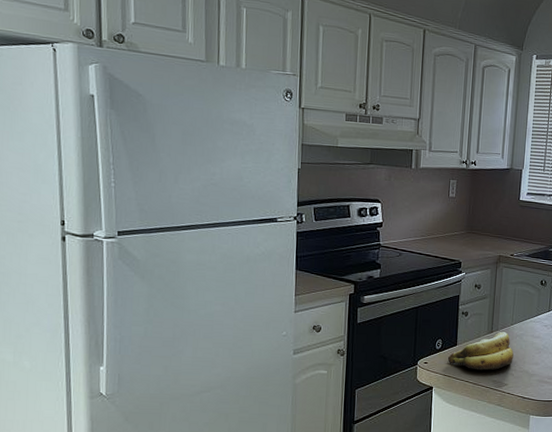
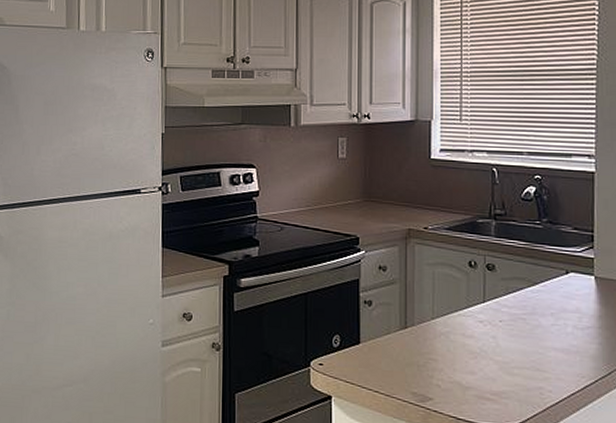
banana: present [448,331,514,371] -> none [350,327,438,378]

